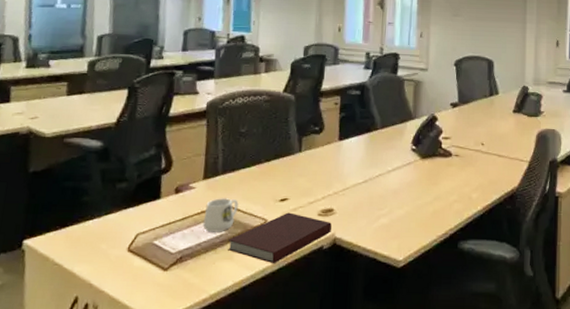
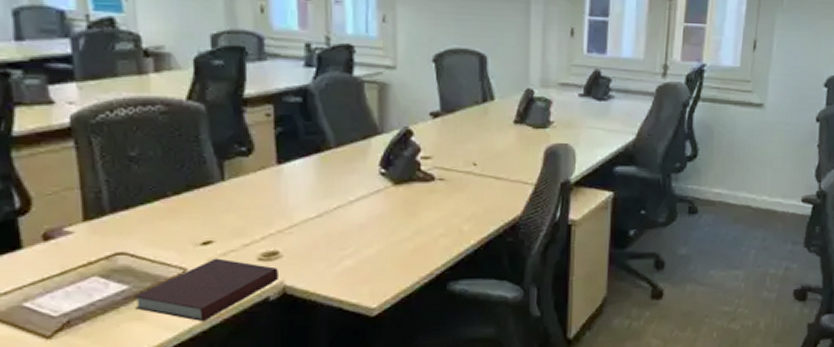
mug: present [203,198,239,232] -> none [92,244,142,288]

